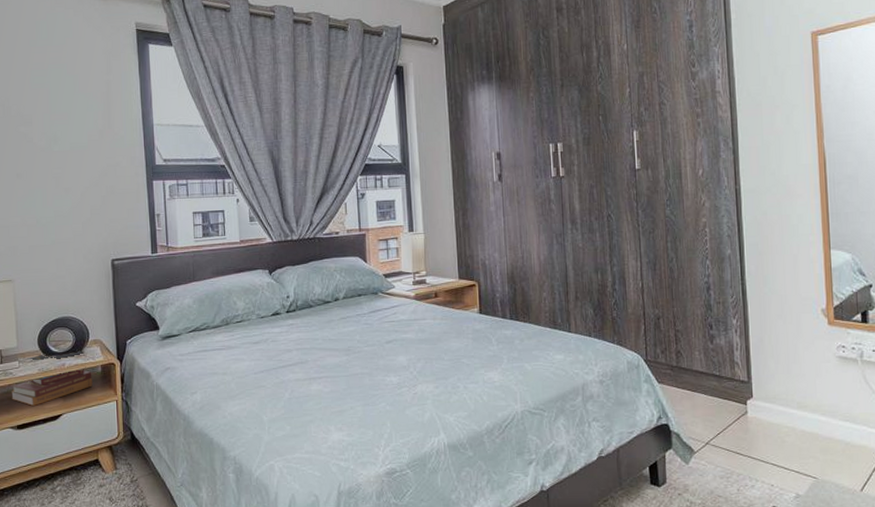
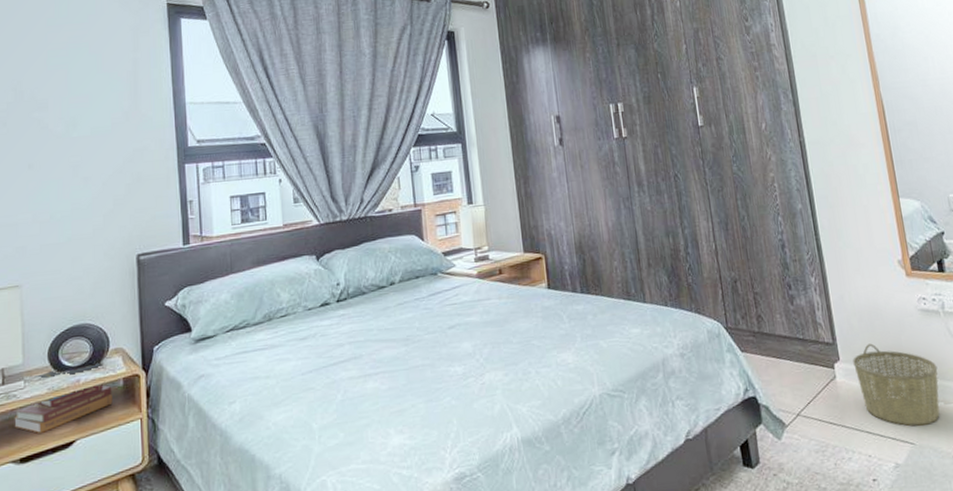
basket: none [766,384,849,463] -> present [853,343,940,426]

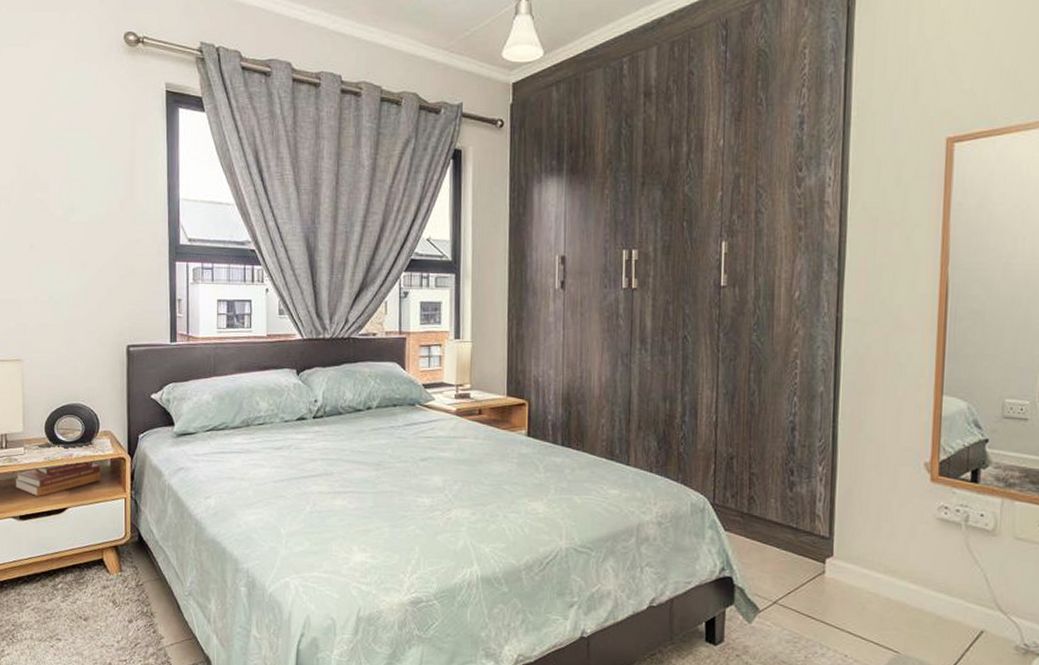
basket: present [853,343,940,426] -> none [848,544,945,637]

